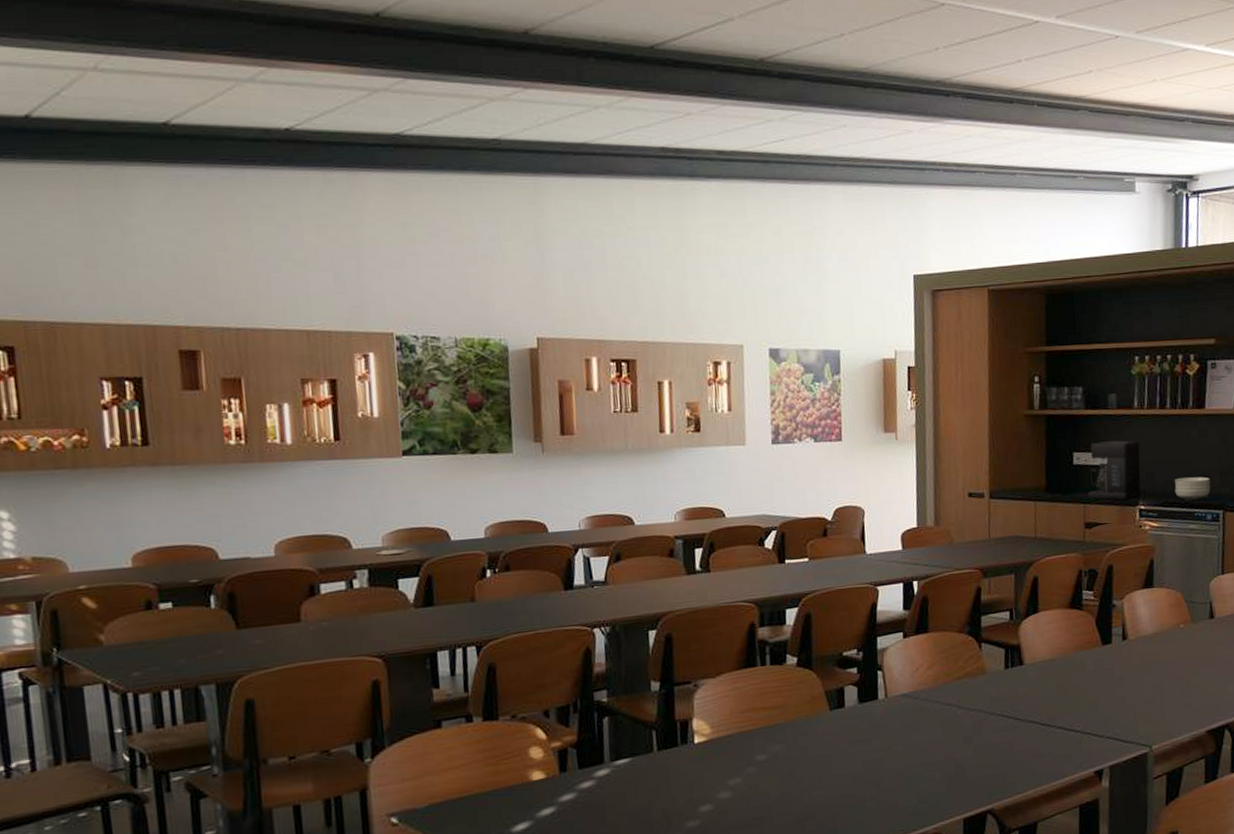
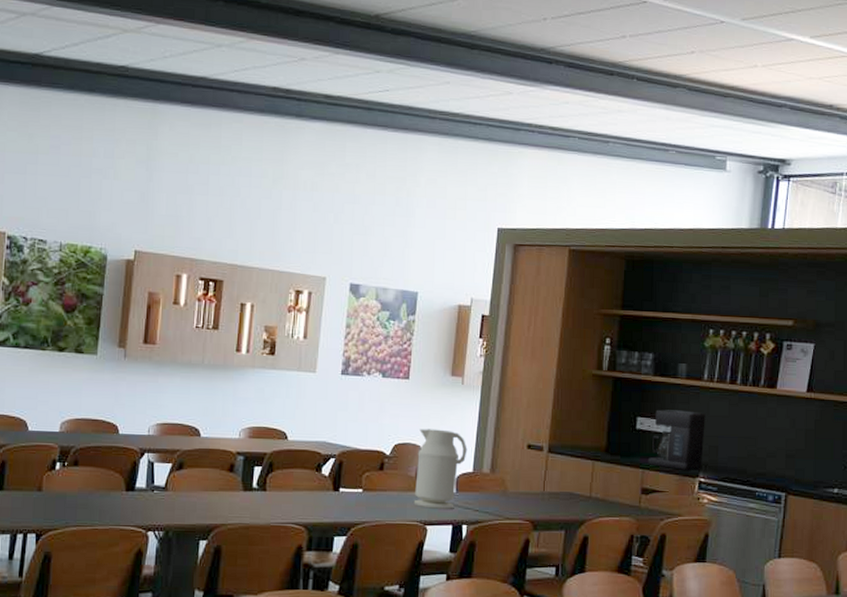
water jug: none [858,488,910,569] -> present [413,429,468,509]
bowl: present [1174,476,1211,501] -> none [737,454,776,480]

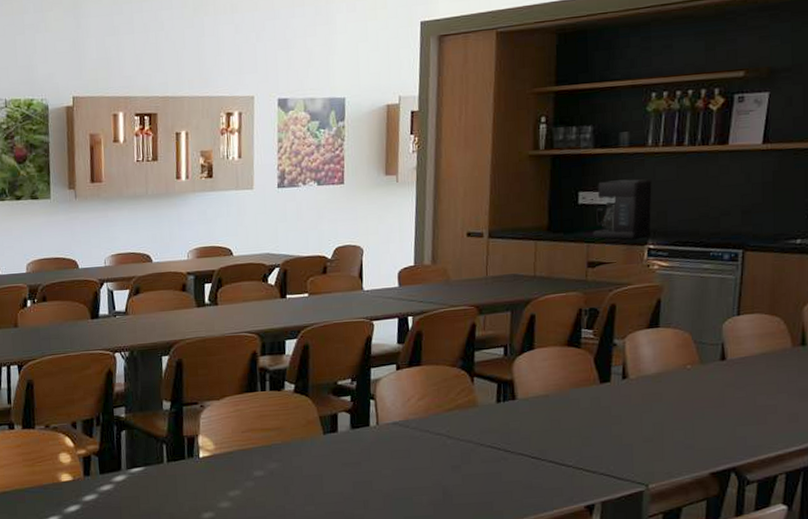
water jug: present [413,429,468,509] -> none [358,228,407,305]

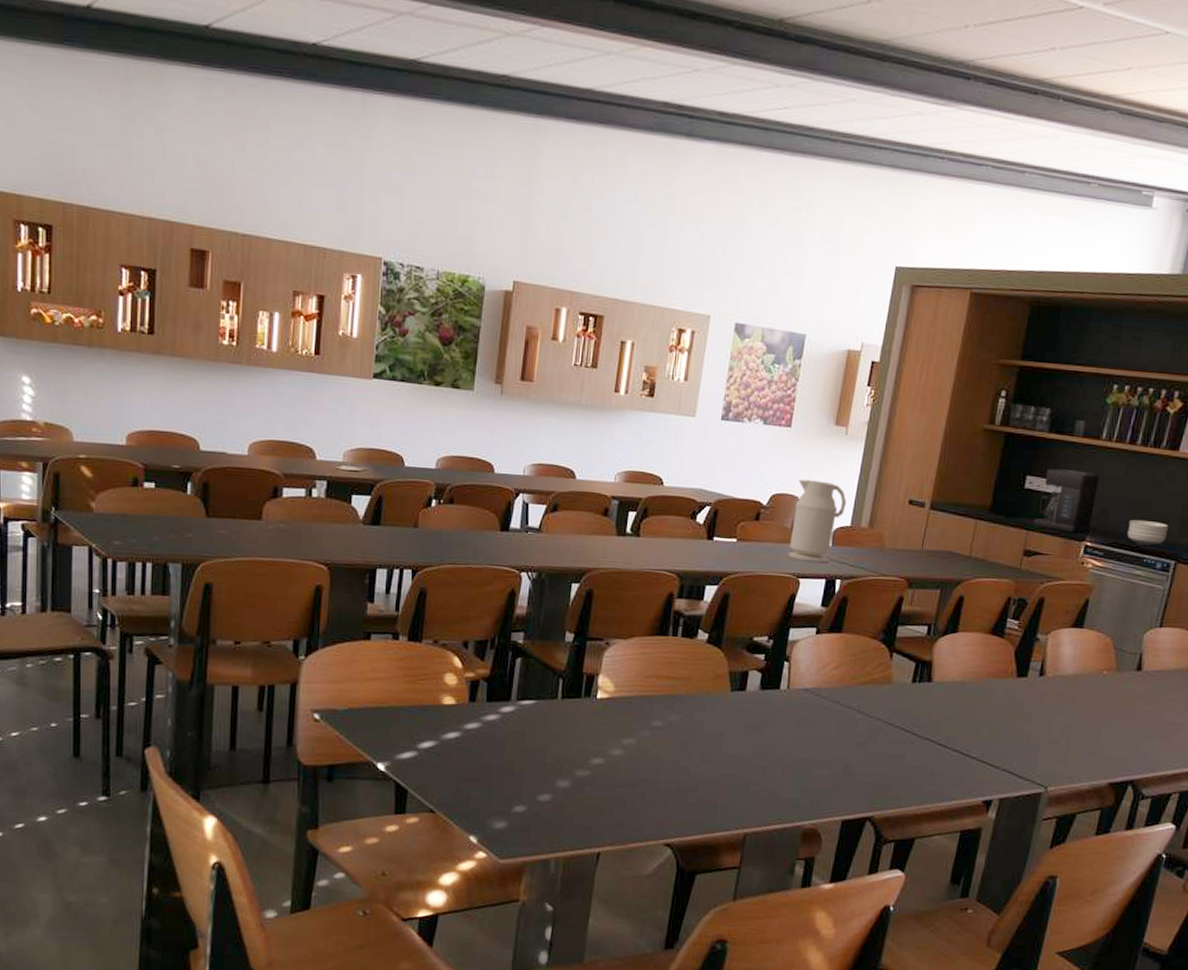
water jug: none [358,228,407,305] -> present [788,479,847,563]
bowl: none [688,215,731,240] -> present [1127,519,1169,547]

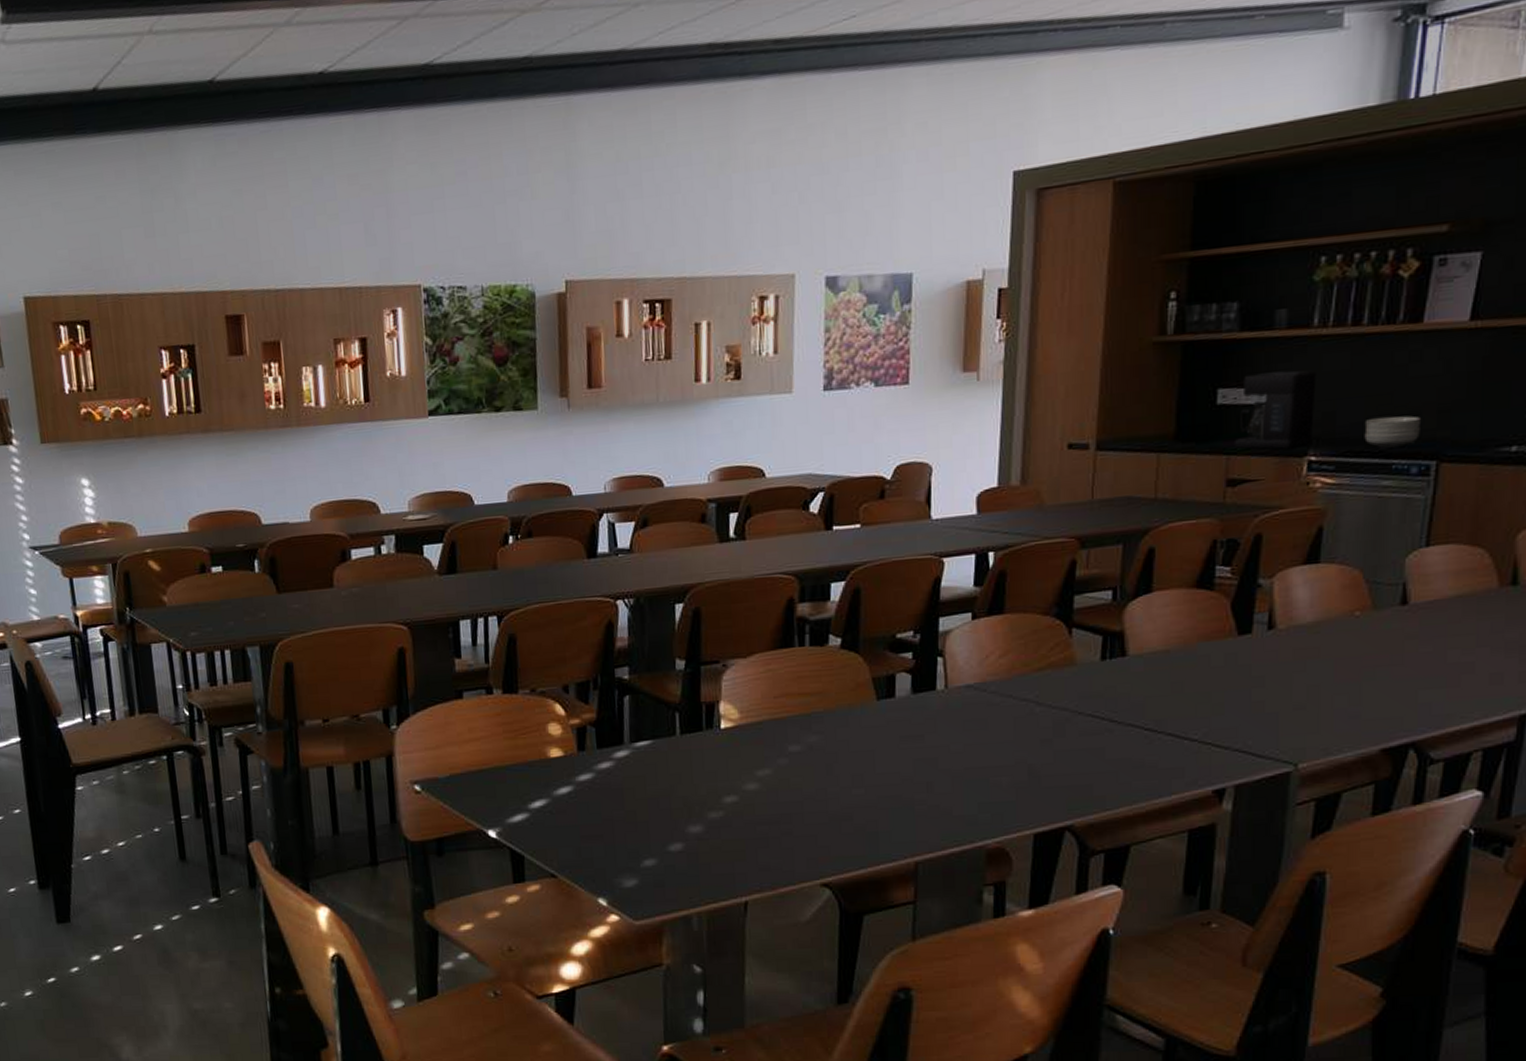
water jug: present [788,479,847,563] -> none [925,439,989,538]

